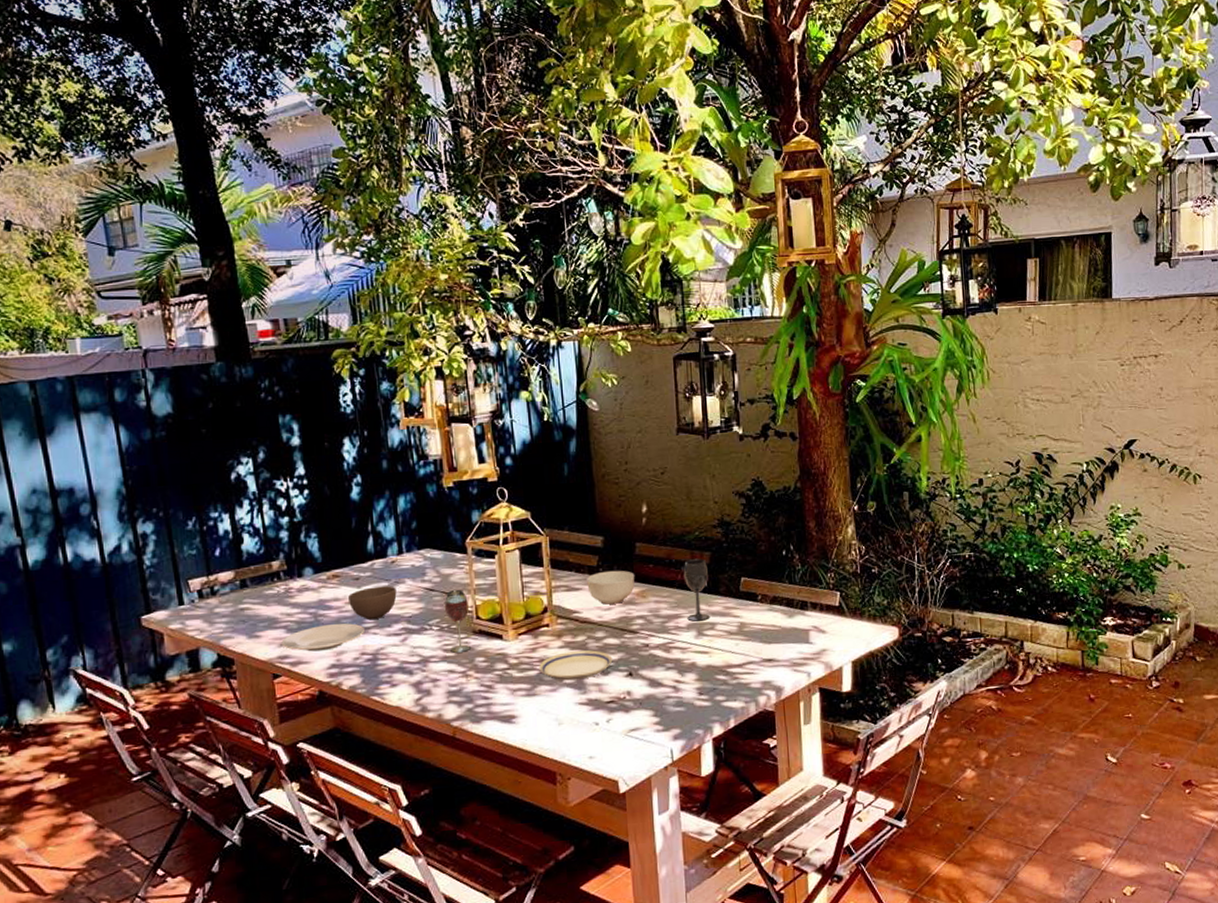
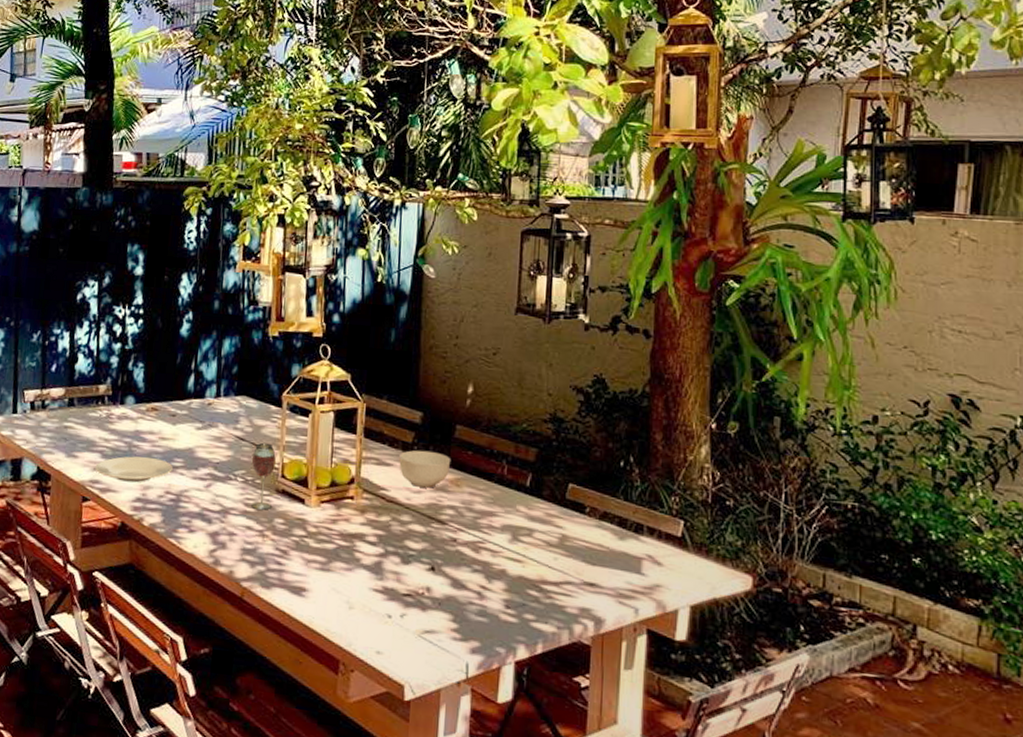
bowl: present [347,586,397,620] -> none [162,426,209,460]
plate: present [539,650,613,681] -> none [337,530,416,564]
wine glass: present [683,558,710,622] -> none [502,452,533,525]

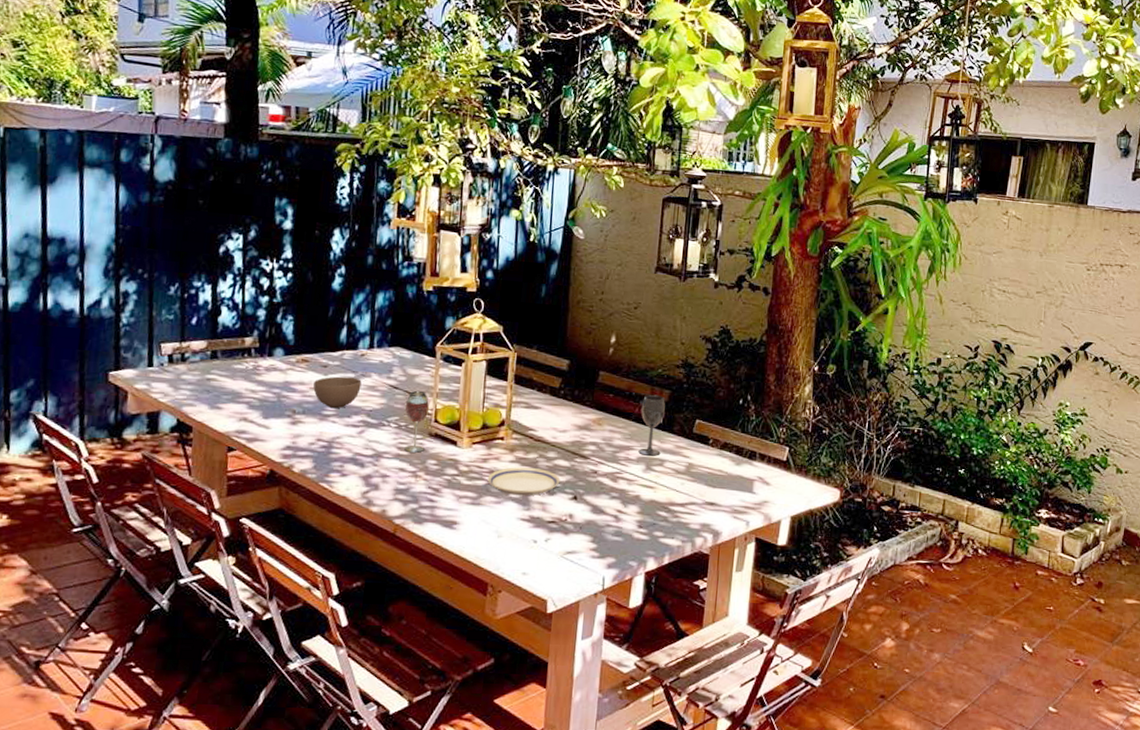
plate: present [95,456,174,483] -> none [241,406,325,432]
bowl: none [162,426,209,460] -> present [312,376,362,409]
plate: none [337,530,416,564] -> present [487,467,560,496]
bowl: present [398,450,452,488] -> none [546,394,595,428]
wine glass: none [502,452,533,525] -> present [638,394,666,456]

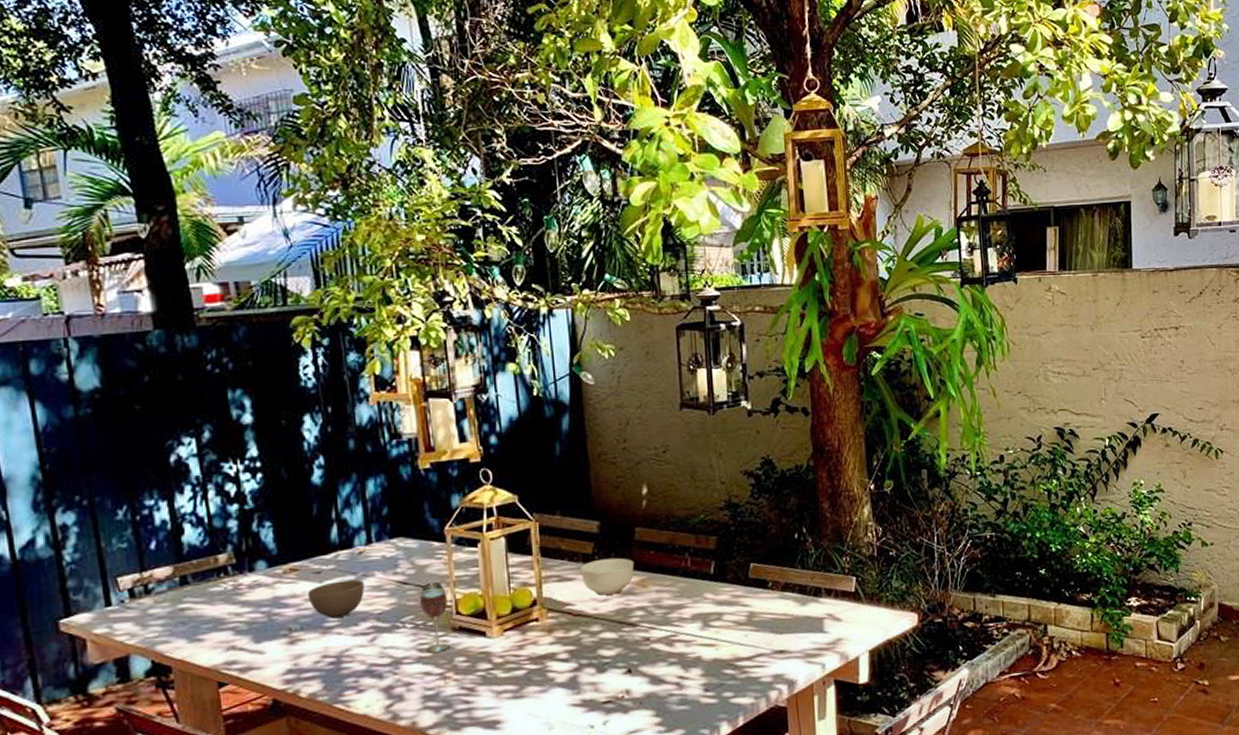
plate: present [487,467,560,496] -> none [527,646,610,681]
bowl: none [546,394,595,428] -> present [579,557,635,596]
wine glass: present [638,394,666,456] -> none [687,543,717,612]

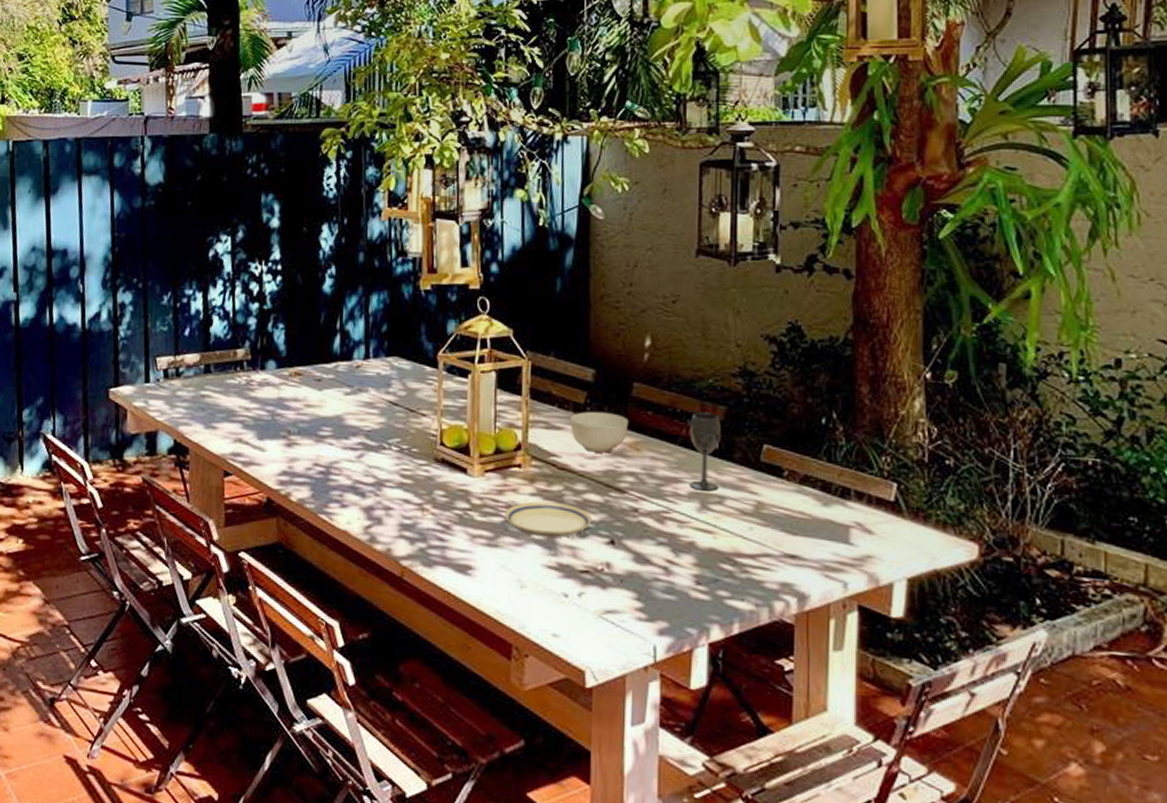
bowl: present [307,579,365,619] -> none [307,391,358,429]
wineglass: present [419,581,449,653] -> none [406,407,434,482]
plate: none [527,646,610,681] -> present [504,501,592,538]
wine glass: none [687,543,717,612] -> present [689,411,722,492]

